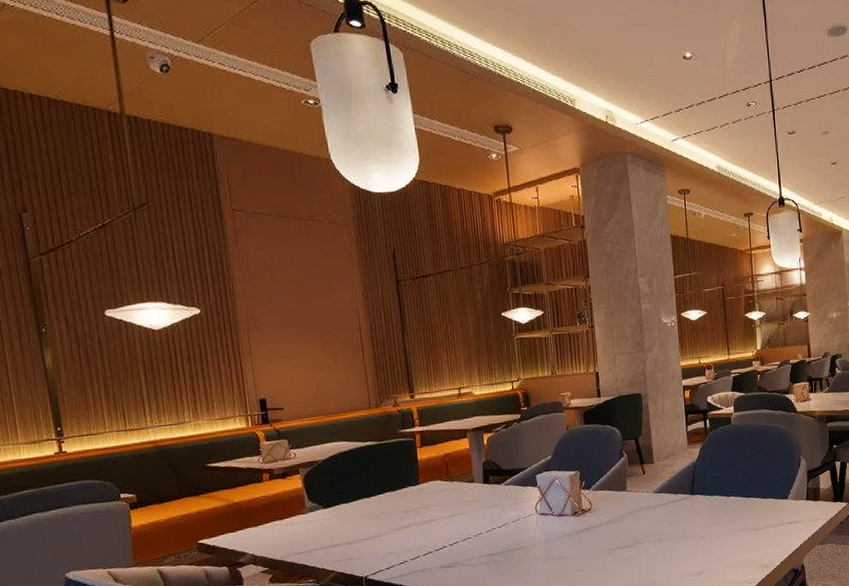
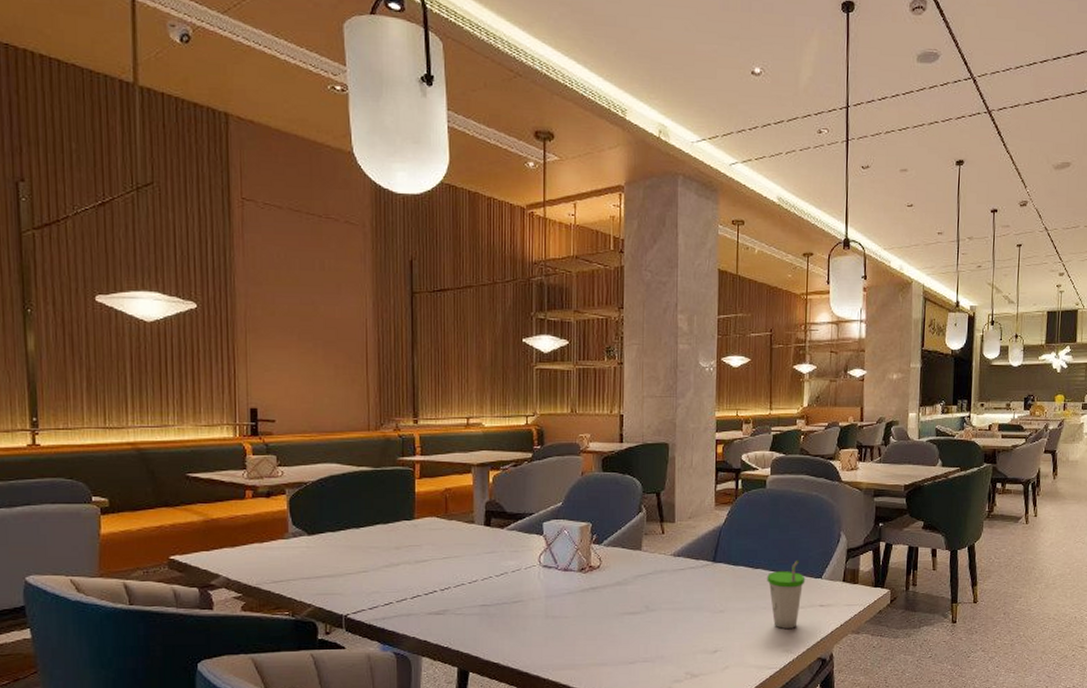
cup: none [740,484,774,548] -> present [767,559,806,630]

